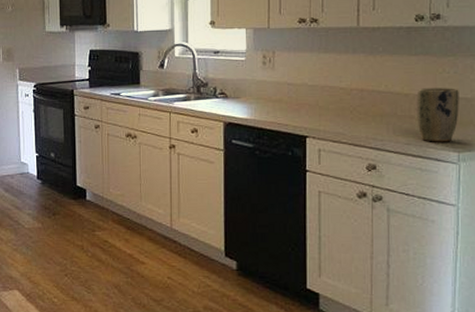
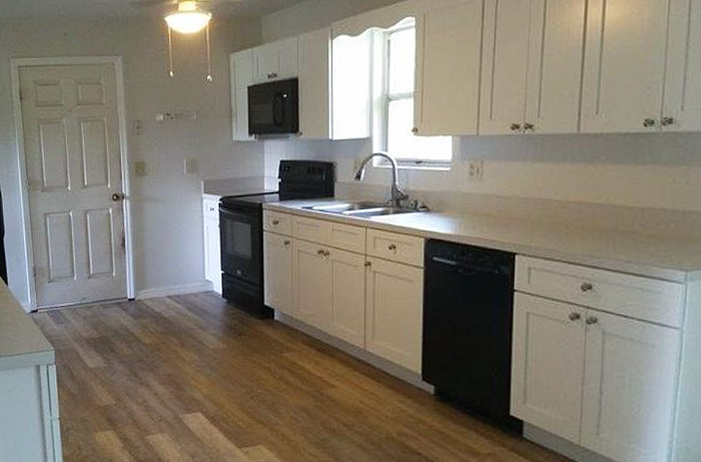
plant pot: present [416,88,459,142] -> none [640,200,690,260]

